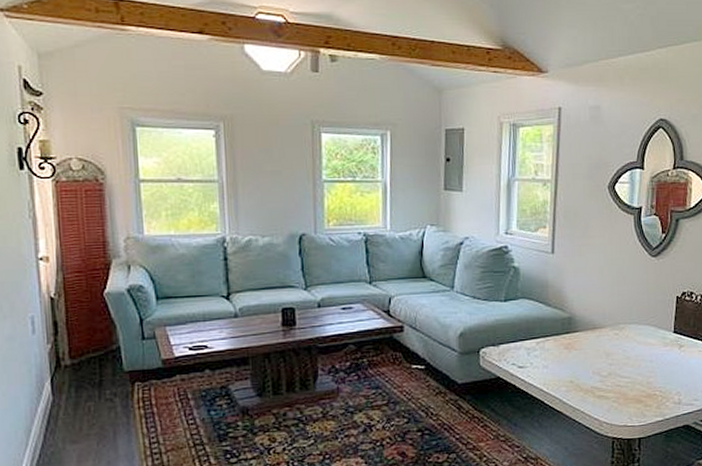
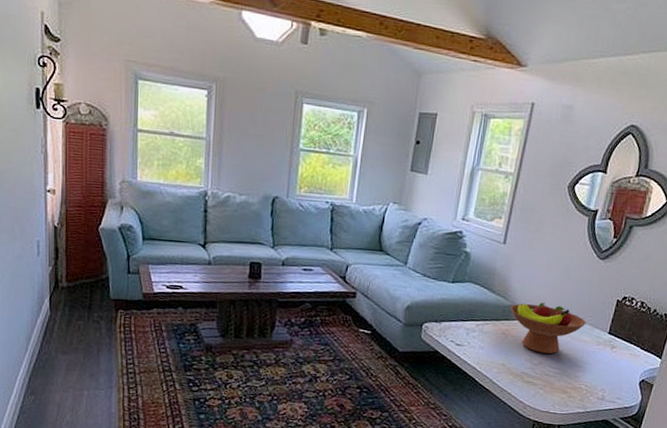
fruit bowl: none [569,309,649,364] -> present [510,302,586,354]

